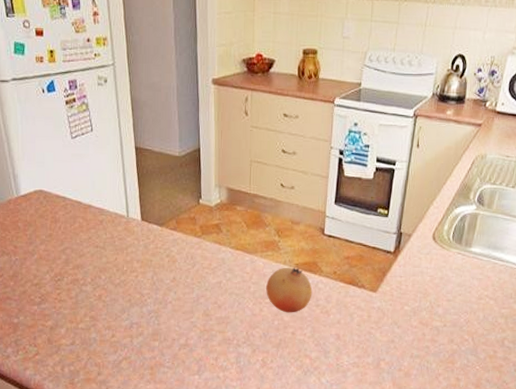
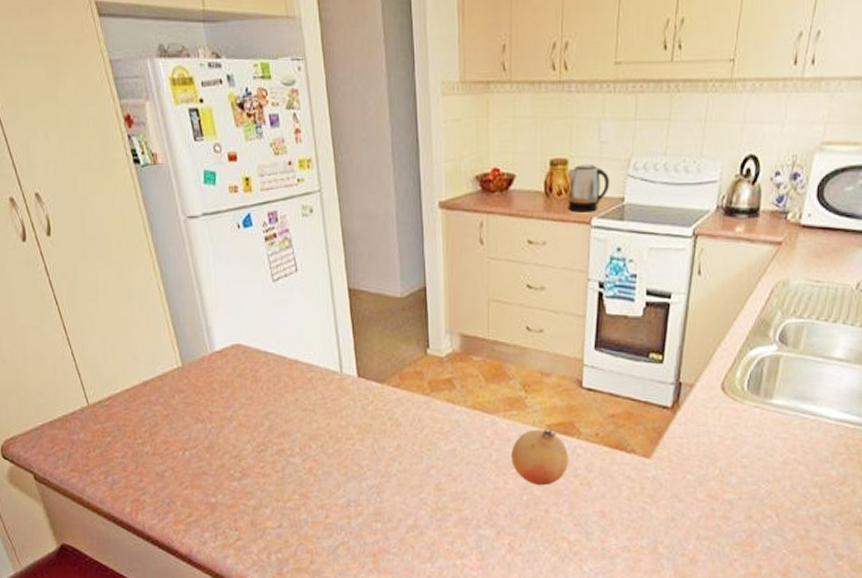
kettle: none [316,54,351,93] -> present [568,163,610,212]

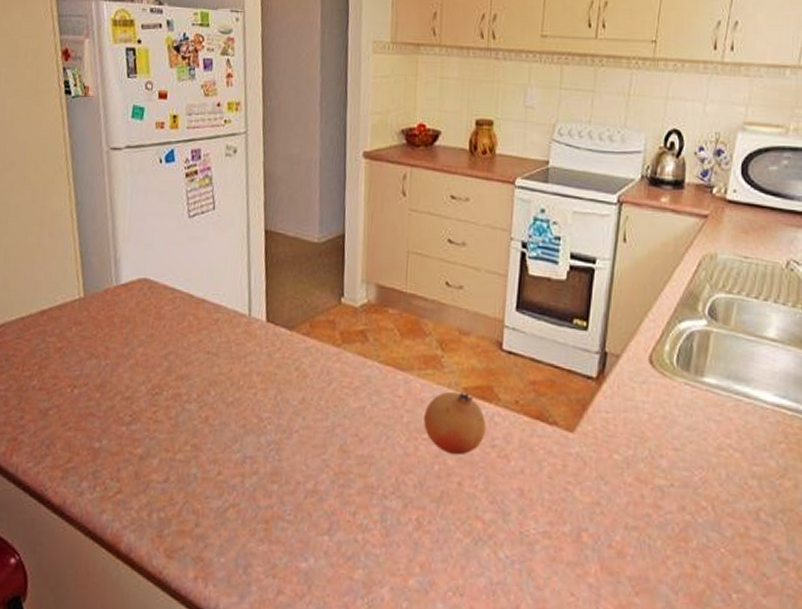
kettle: present [568,163,610,212] -> none [492,126,535,173]

